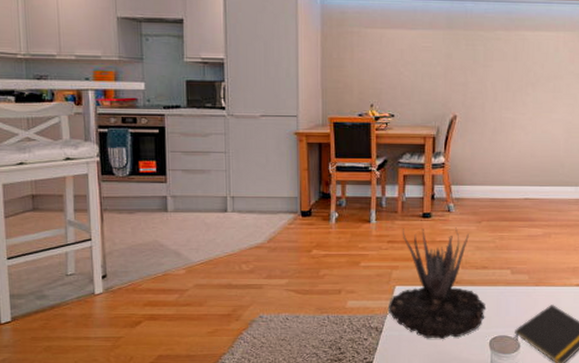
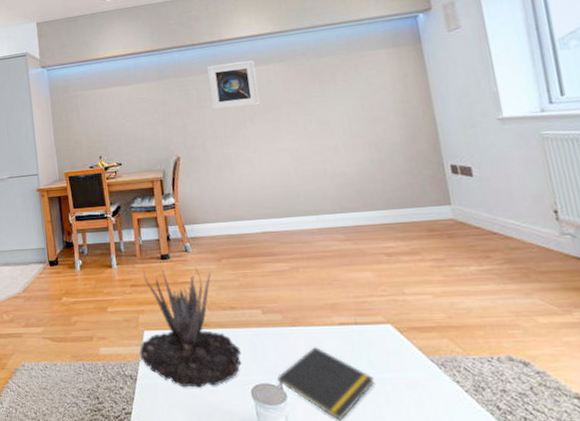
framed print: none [497,22,547,73] -> present [206,60,259,111]

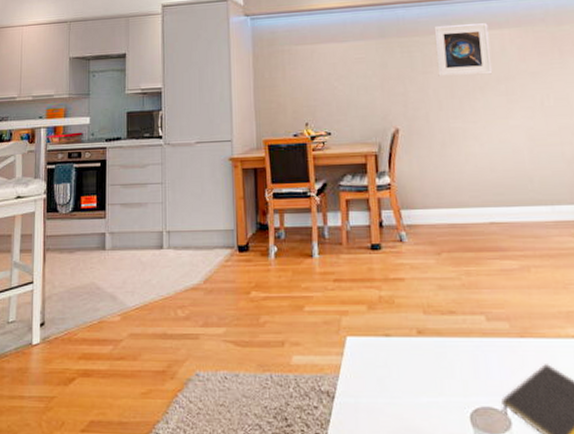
plant: present [139,267,241,388] -> none [340,261,459,410]

